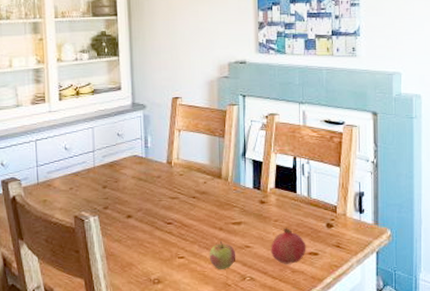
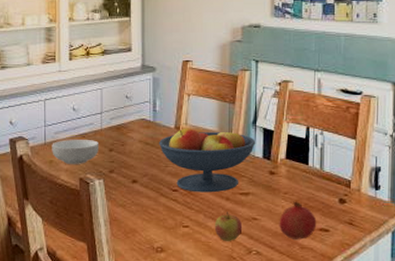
cereal bowl: none [45,178,93,203] -> present [52,140,100,164]
fruit bowl: none [151,161,246,224] -> present [158,128,256,193]

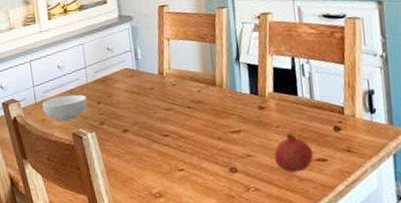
fruit bowl: present [158,128,256,193] -> none [144,68,242,136]
apple: present [214,212,243,241] -> none [209,151,238,181]

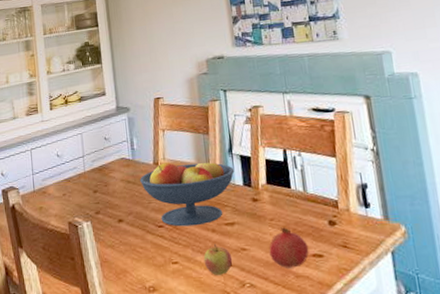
cereal bowl: present [42,95,88,121] -> none [40,183,84,209]
fruit bowl: none [144,68,242,136] -> present [139,159,235,227]
apple: none [209,151,238,181] -> present [203,244,233,275]

